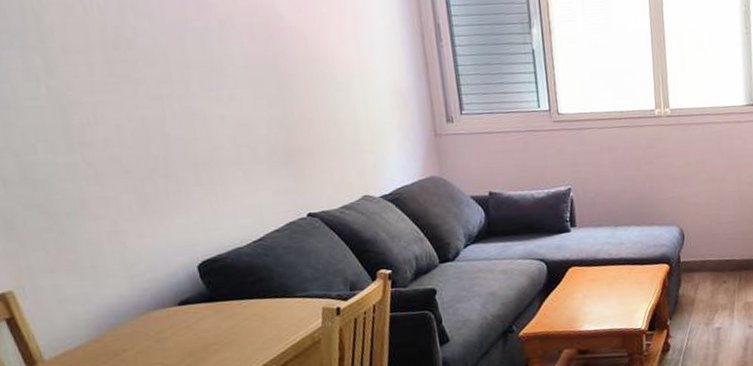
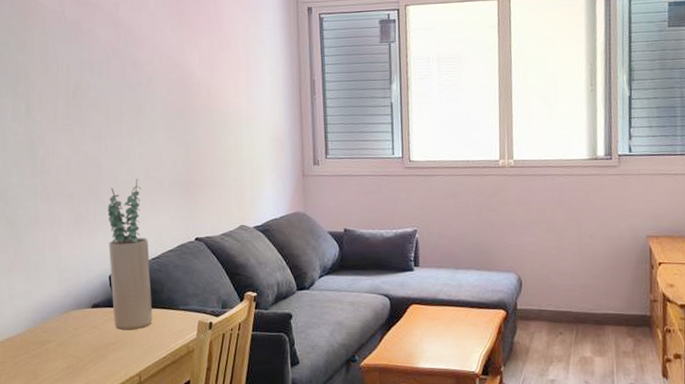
vase: none [183,148,264,327] -> present [107,179,153,331]

